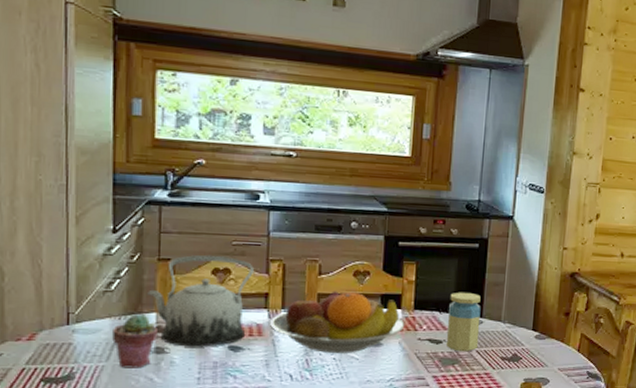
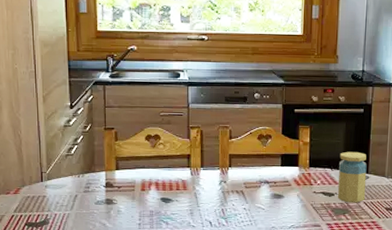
potted succulent: present [112,313,157,369] -> none [74,172,107,216]
teapot: present [147,254,254,347] -> none [98,124,178,199]
fruit bowl: present [270,291,405,353] -> none [192,152,302,204]

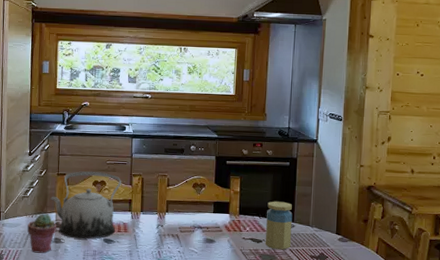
potted succulent: none [74,172,107,216] -> present [27,213,56,253]
teapot: none [98,124,178,199] -> present [50,171,121,239]

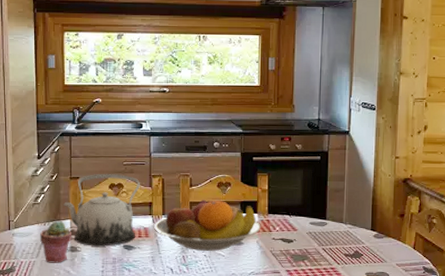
fruit bowl: none [133,199,232,248] -> present [154,199,261,251]
jar: present [266,201,293,250] -> none [297,198,325,250]

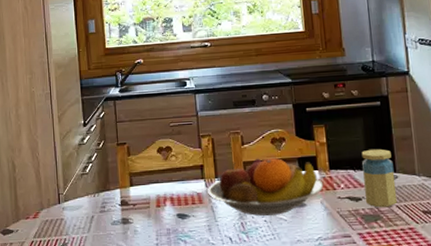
potted succulent: present [40,220,71,263] -> none [90,190,122,238]
teapot: present [64,173,140,247] -> none [112,136,189,217]
jar: none [297,198,325,250] -> present [361,149,398,208]

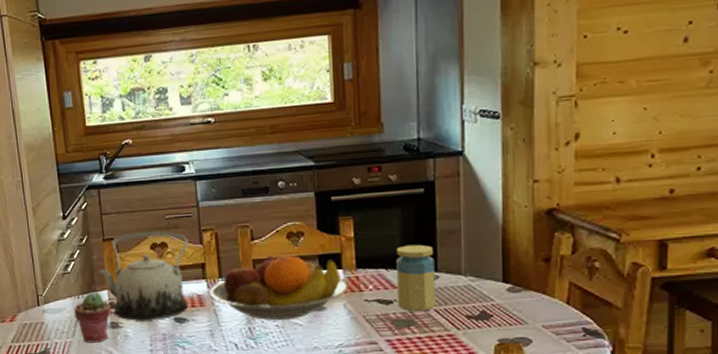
potted succulent: none [90,190,122,238] -> present [74,291,111,343]
teapot: none [112,136,189,217] -> present [98,230,188,321]

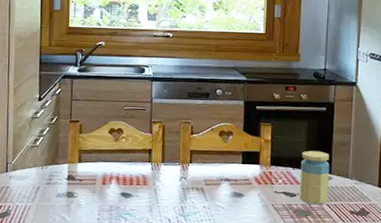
potted succulent: present [74,291,111,343] -> none [37,164,69,209]
teapot: present [98,230,188,321] -> none [62,117,140,193]
fruit bowl: present [210,255,348,320] -> none [153,148,263,202]

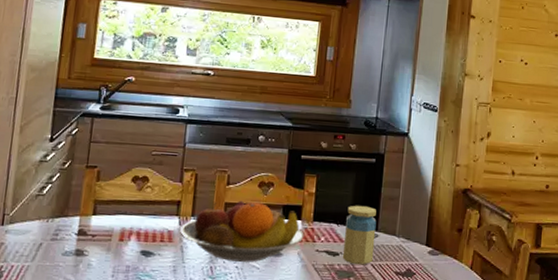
fruit bowl: none [153,148,263,202] -> present [180,200,304,262]

